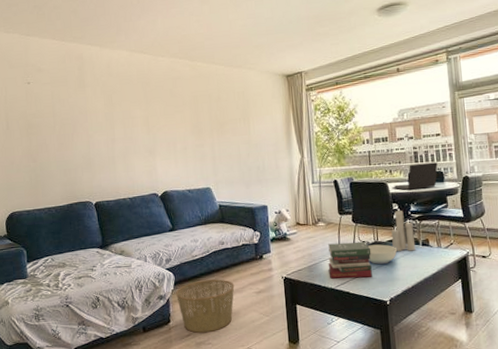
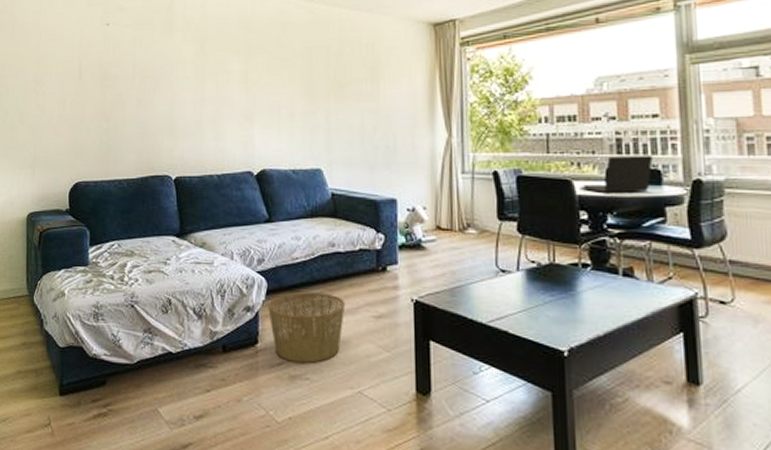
books: present [328,241,372,279] -> none [478,260,544,314]
bowl: present [367,244,398,265] -> none [538,267,584,298]
candle: present [391,209,416,252] -> none [576,219,613,283]

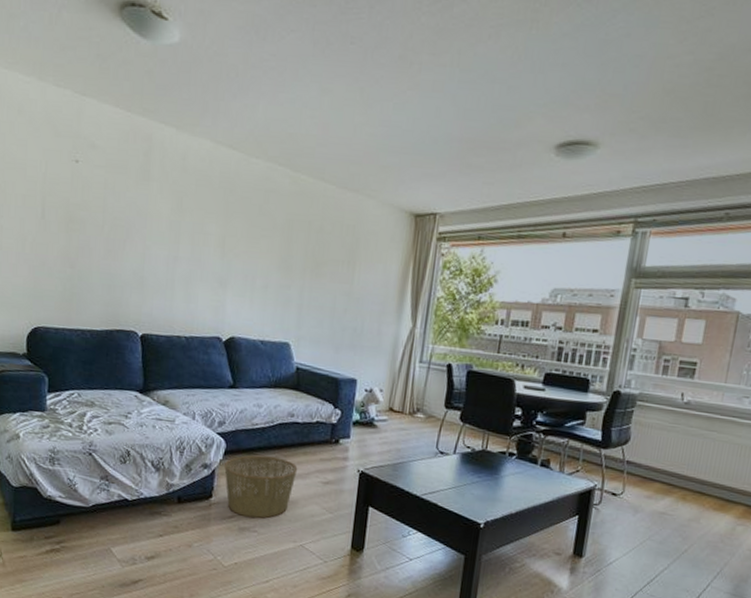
laptop: present [580,156,653,194] -> none [520,362,585,397]

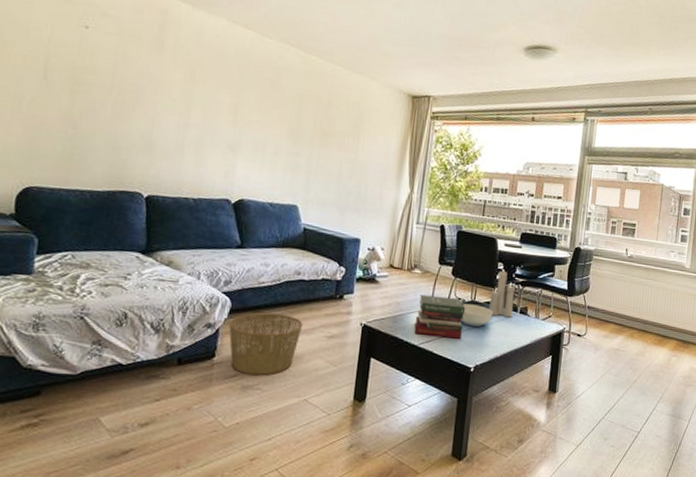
books: none [416,441,476,492] -> present [414,294,466,339]
bowl: none [469,452,509,480] -> present [461,303,494,327]
candle: none [503,415,535,471] -> present [489,269,515,318]

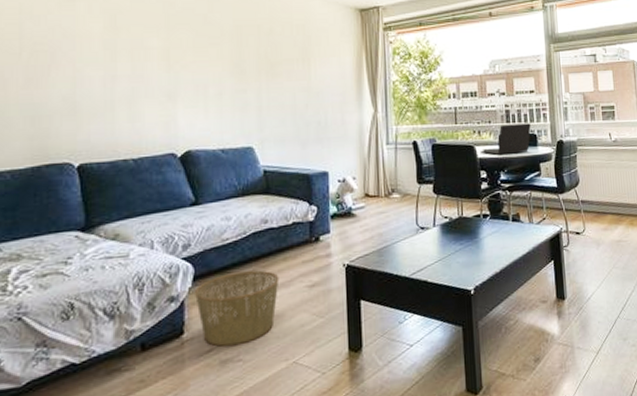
books: present [414,294,466,339] -> none [402,217,455,265]
bowl: present [461,303,494,327] -> none [450,220,485,246]
candle: present [489,269,515,318] -> none [478,177,506,229]
laptop: none [501,223,553,253] -> present [480,123,531,156]

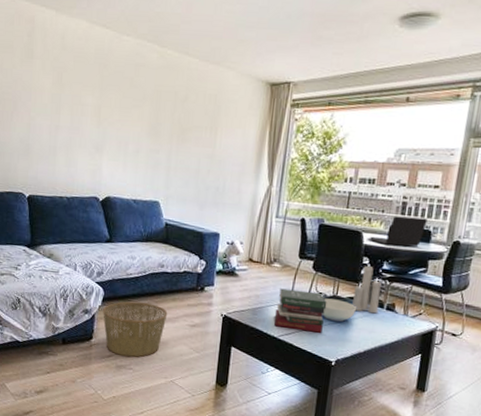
books: none [402,217,455,265] -> present [274,288,327,333]
bowl: none [450,220,485,246] -> present [322,298,357,322]
candle: none [478,177,506,229] -> present [352,264,382,314]

